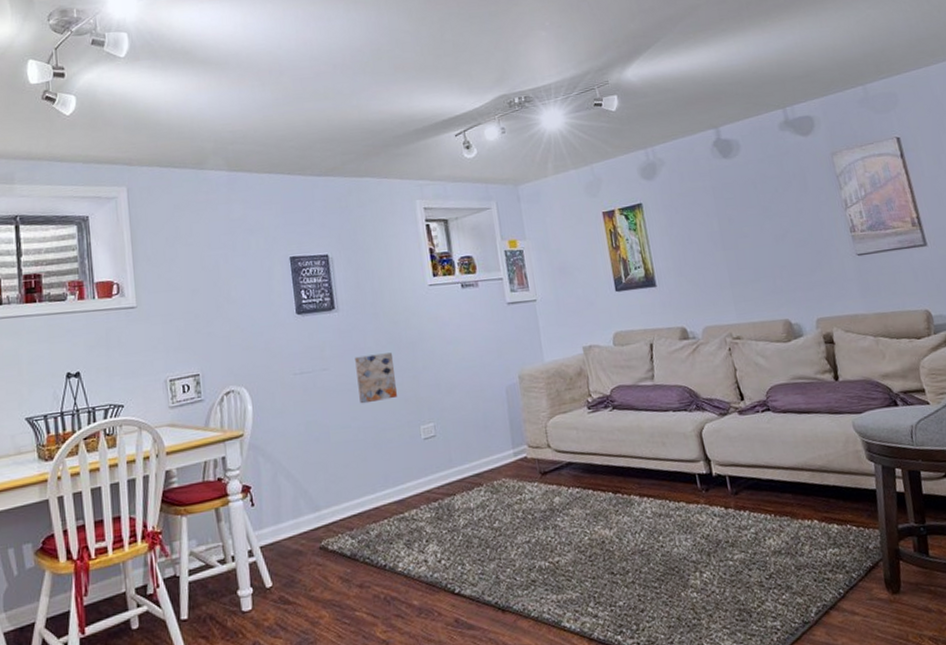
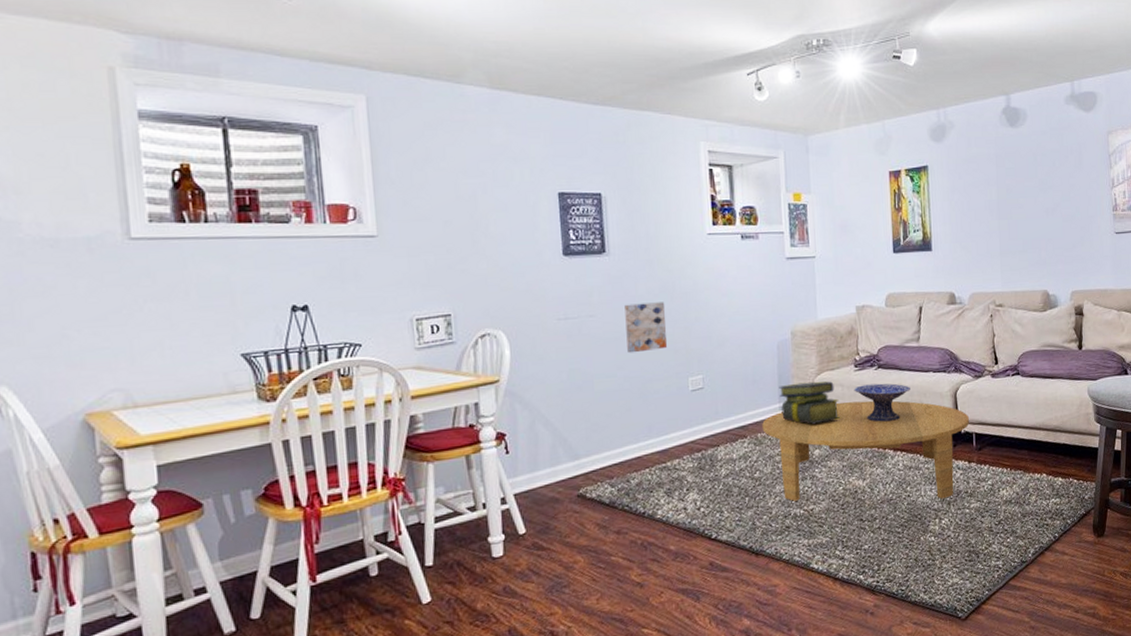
coffee table: none [497,443,721,553] -> present [762,400,970,501]
stack of books: none [511,424,579,470] -> present [779,381,841,424]
decorative bowl: none [589,425,650,467] -> present [854,383,910,422]

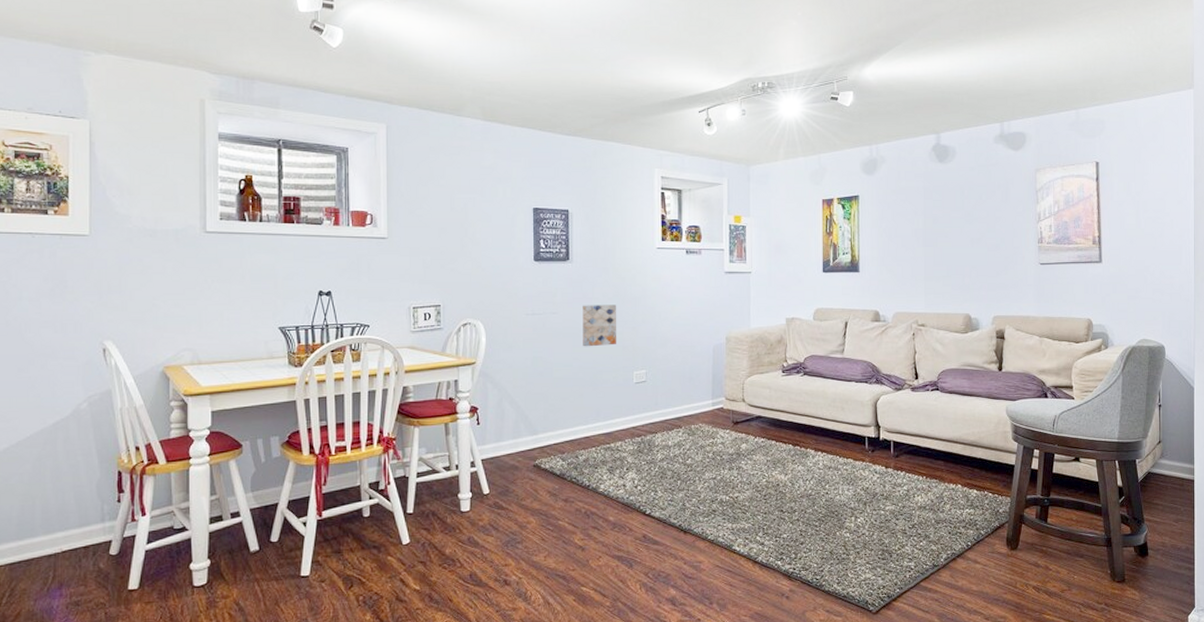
coffee table: present [762,400,970,501] -> none [696,403,889,499]
stack of books: present [779,381,841,424] -> none [712,383,768,420]
decorative bowl: present [854,383,910,422] -> none [780,389,833,424]

